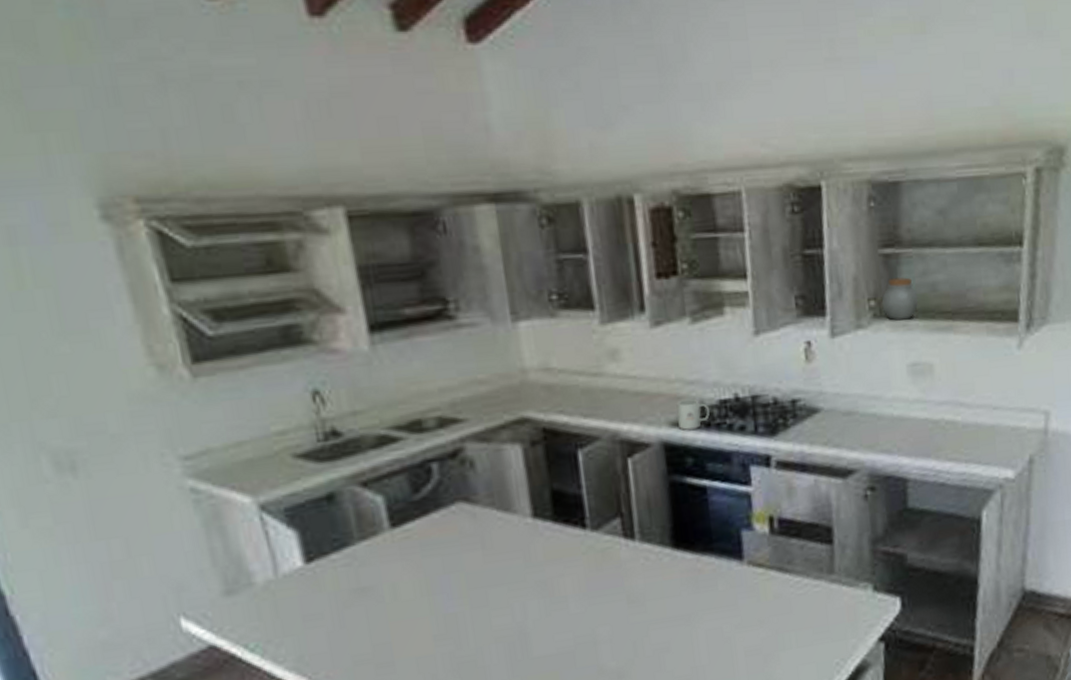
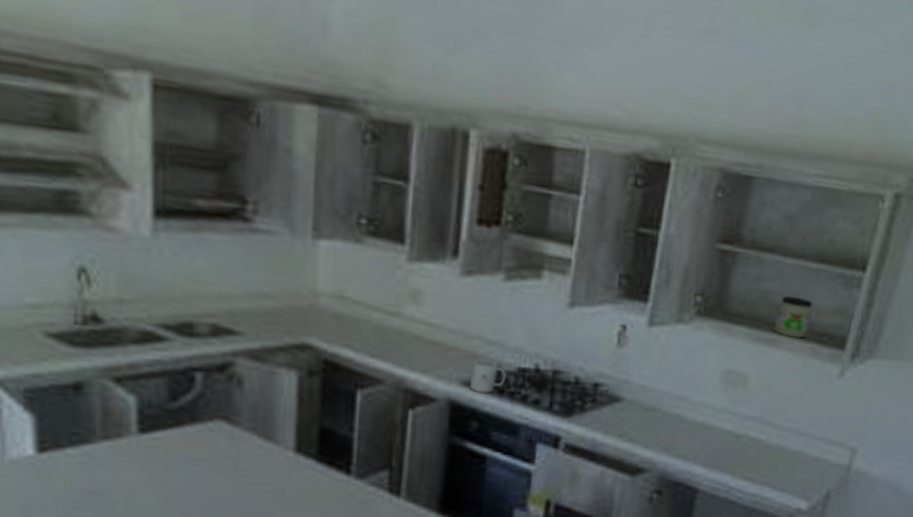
jar: present [881,277,919,321] -> none [707,277,748,324]
jar: none [947,282,981,321] -> present [773,296,813,339]

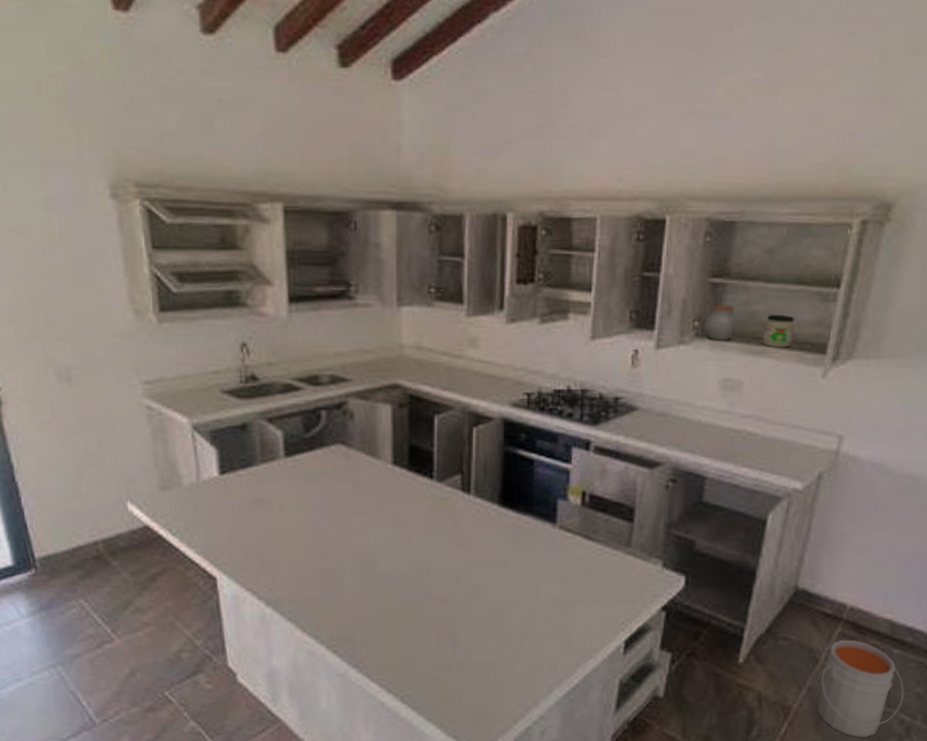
mug: present [470,359,507,393] -> none [518,385,546,411]
jar: none [707,277,748,324] -> present [704,304,738,341]

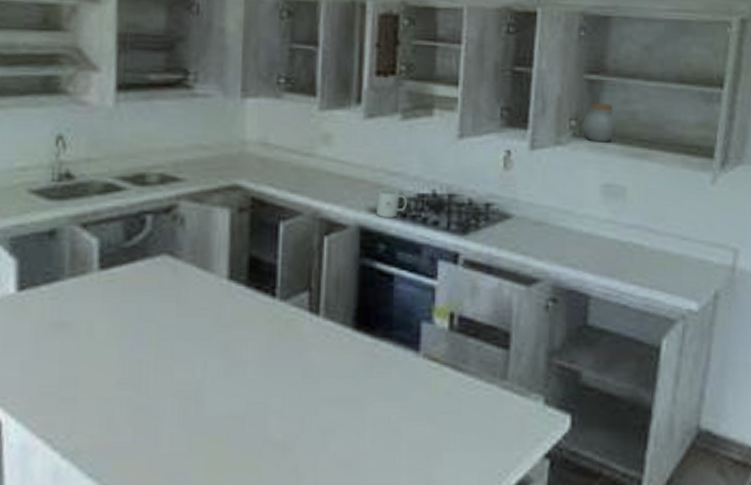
mug: none [518,385,546,411] -> present [376,188,408,218]
jar: present [762,315,795,348] -> none [644,115,678,151]

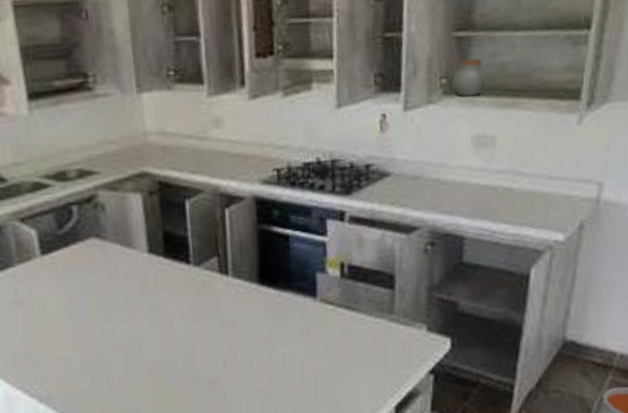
mug: present [376,188,408,218] -> none [267,161,296,187]

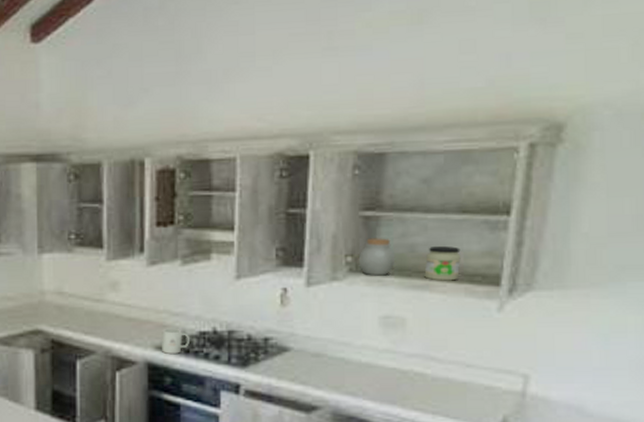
mug: none [267,161,296,187] -> present [162,328,191,354]
jar: none [512,63,545,99] -> present [424,246,461,281]

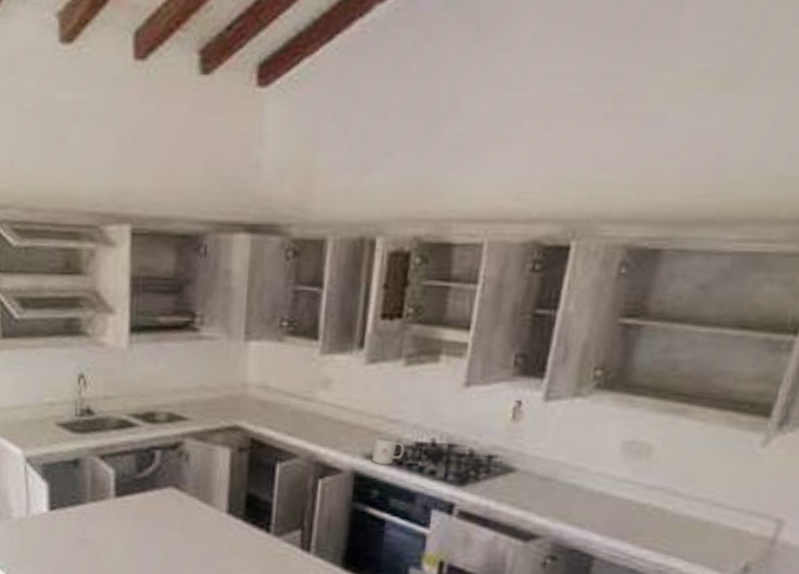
jar: present [358,238,396,276] -> none [608,350,654,395]
jar: present [424,246,461,281] -> none [683,366,731,407]

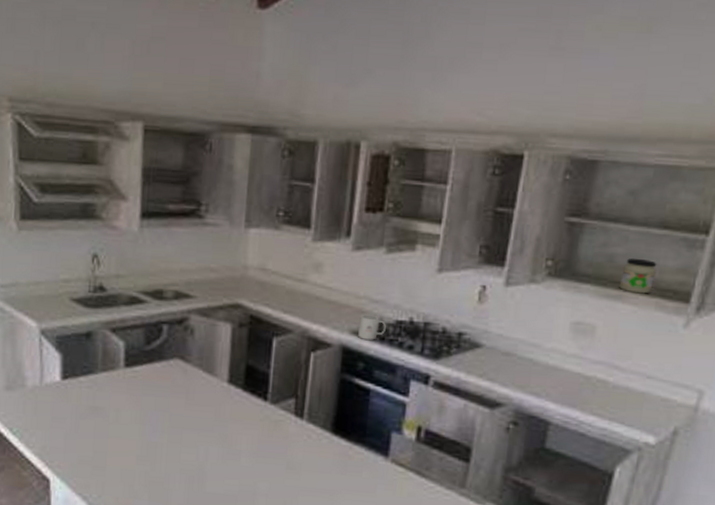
jar: none [683,366,731,407] -> present [619,259,657,294]

